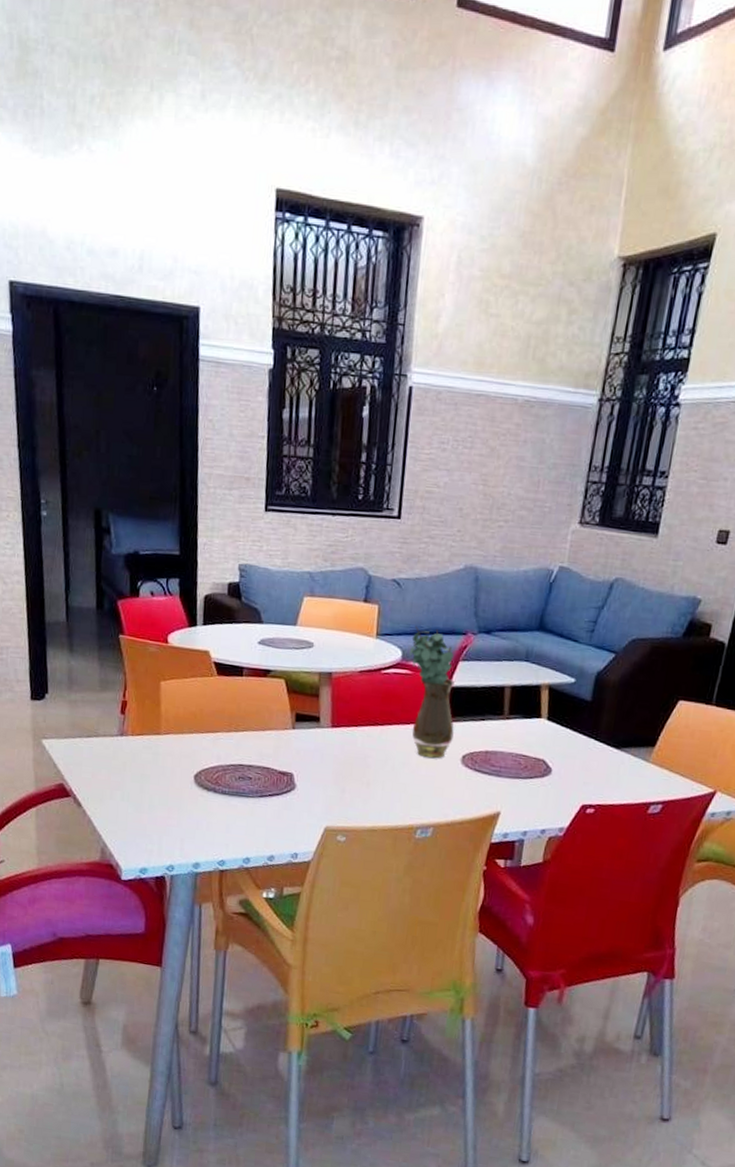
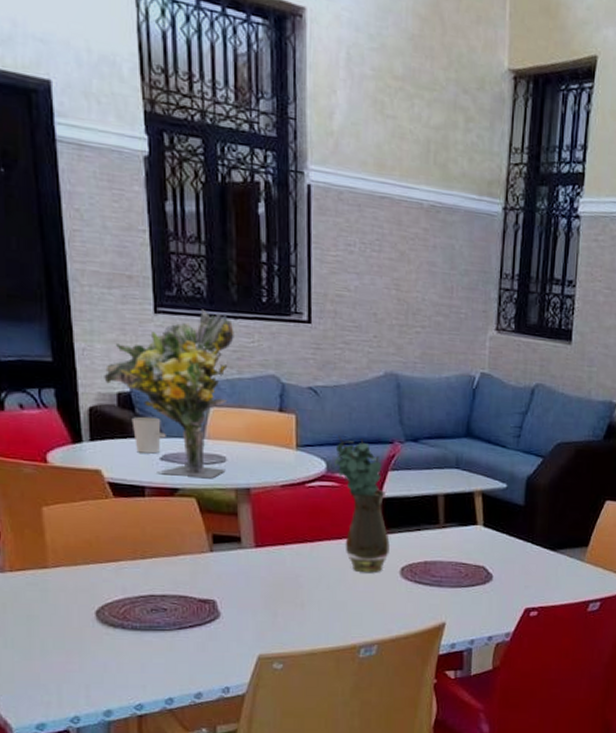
bouquet: none [219,507,332,663] -> present [104,309,234,479]
cup: none [238,604,265,638] -> present [131,416,166,454]

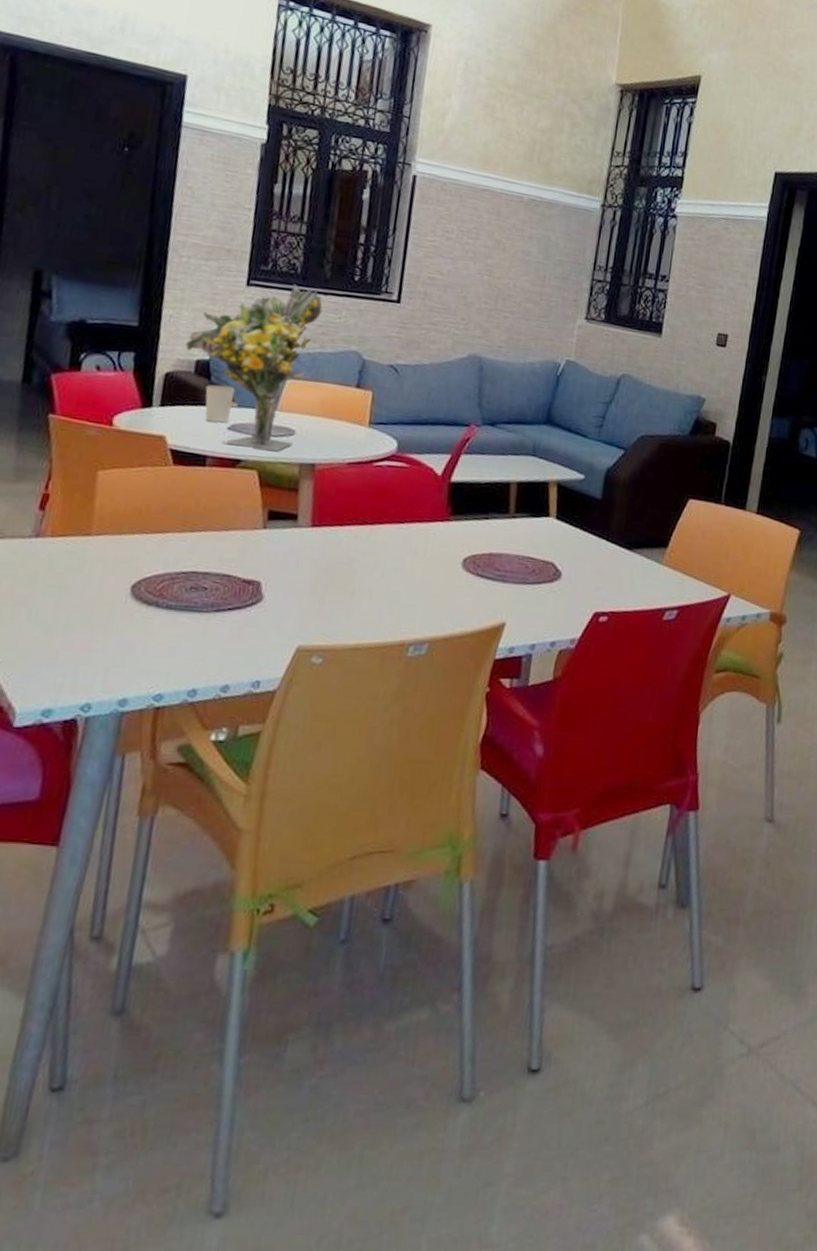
vase: present [333,436,390,573] -> none [405,415,456,562]

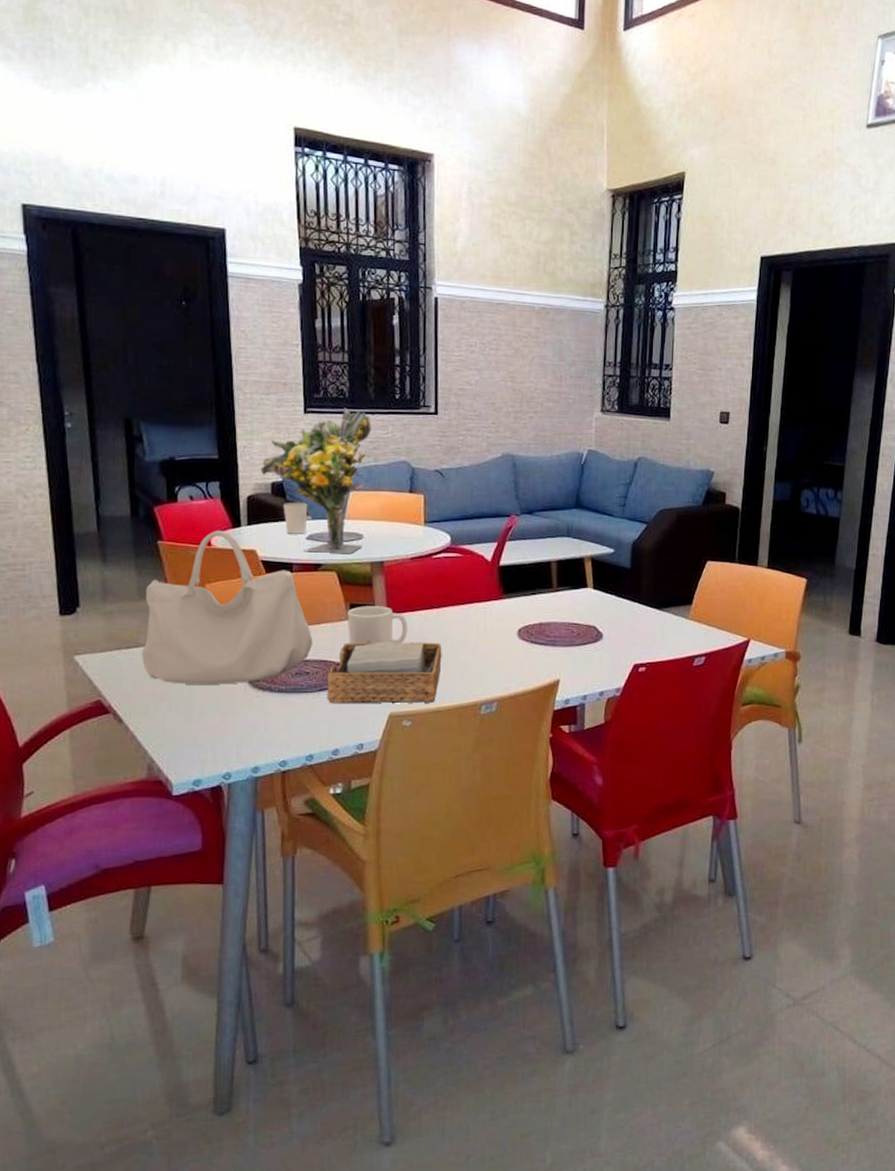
handbag: none [4,408,218,594] -> present [142,530,313,684]
napkin holder: none [224,556,371,638] -> present [327,642,442,704]
mug: none [260,513,334,563] -> present [347,606,408,644]

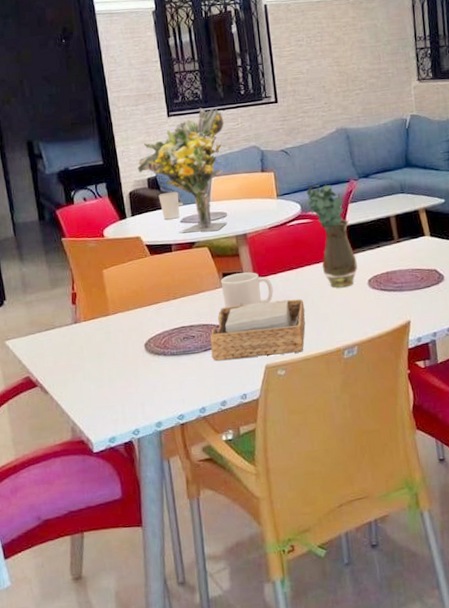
handbag: present [142,530,313,684] -> none [56,223,195,357]
vase: none [457,512,508,635] -> present [306,182,358,288]

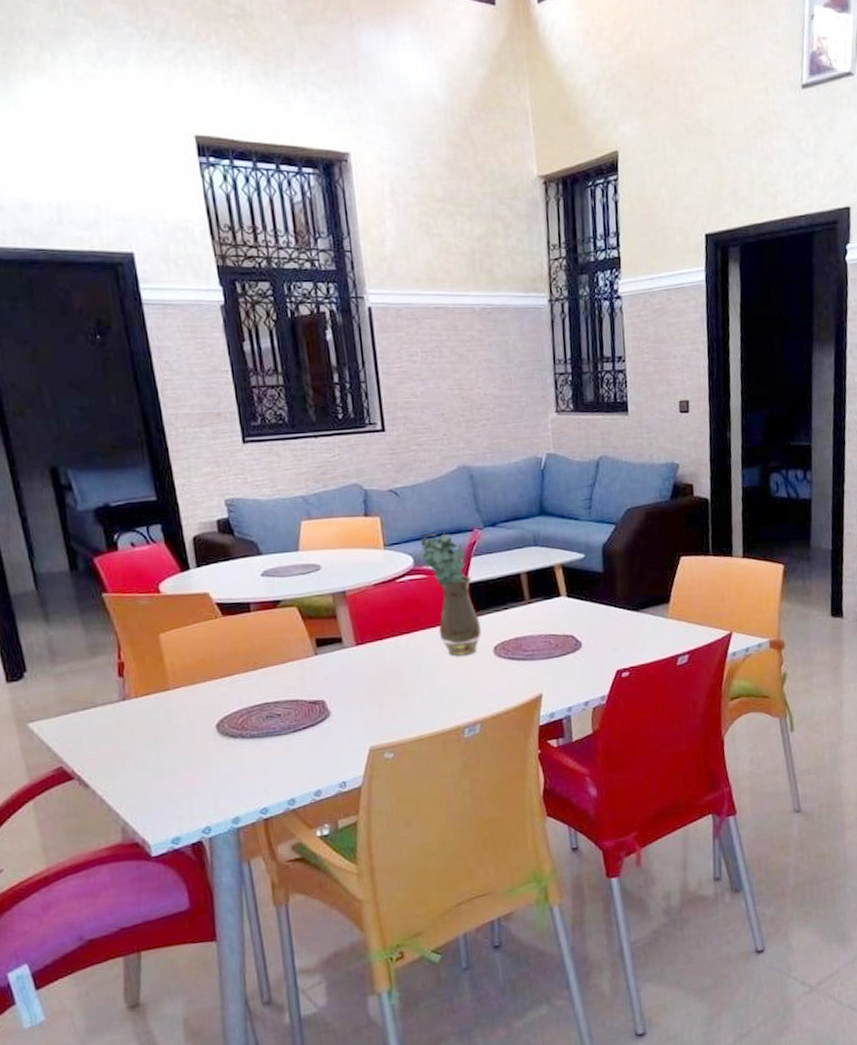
bouquet: present [137,107,227,234] -> none [203,433,322,590]
cup: present [158,191,183,220] -> none [232,537,264,572]
napkin holder: present [210,298,305,361] -> none [300,669,418,743]
mug: present [220,272,274,308] -> none [313,637,379,680]

